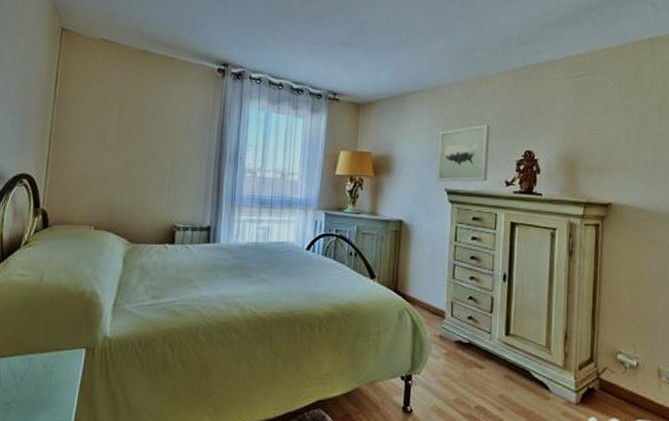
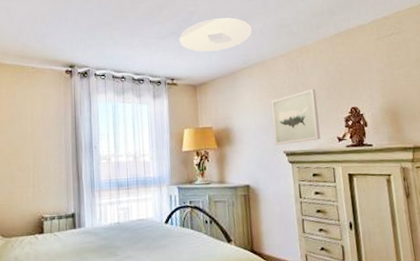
ceiling light: none [348,31,430,69] -> present [179,17,252,52]

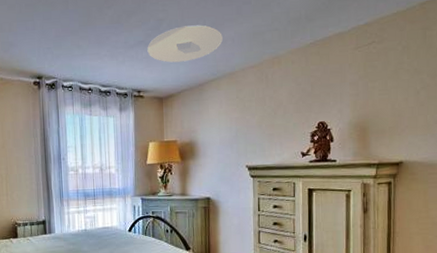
wall art: present [271,88,321,145] -> none [237,102,285,159]

